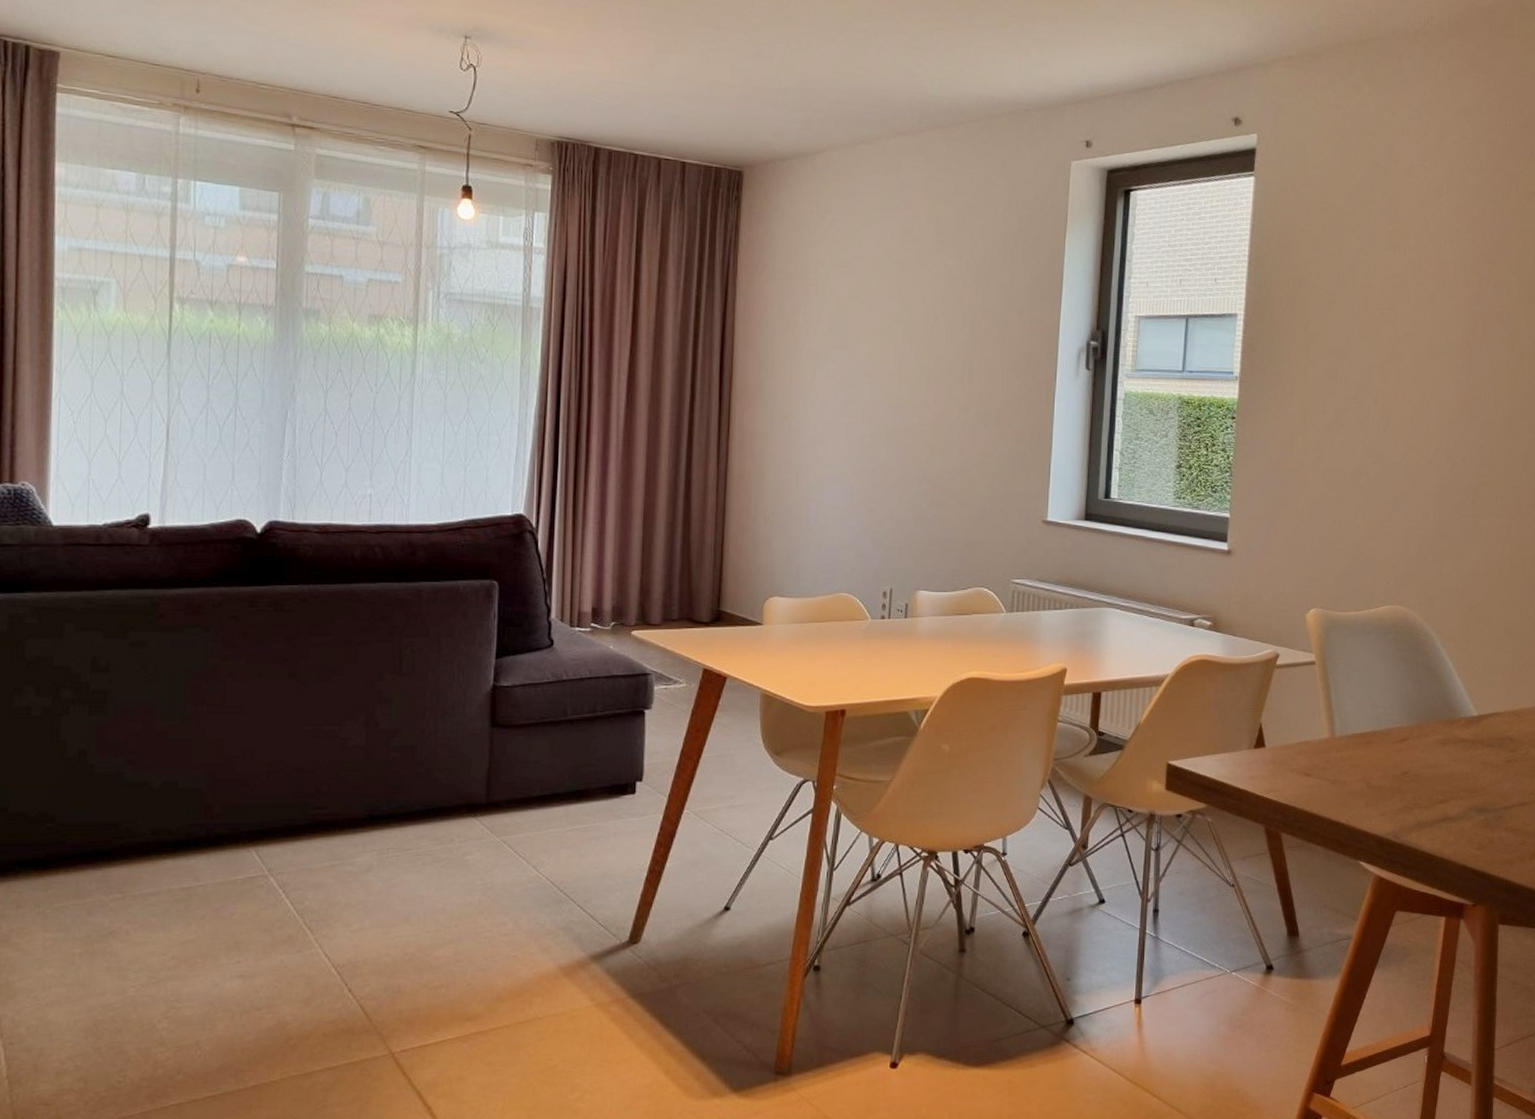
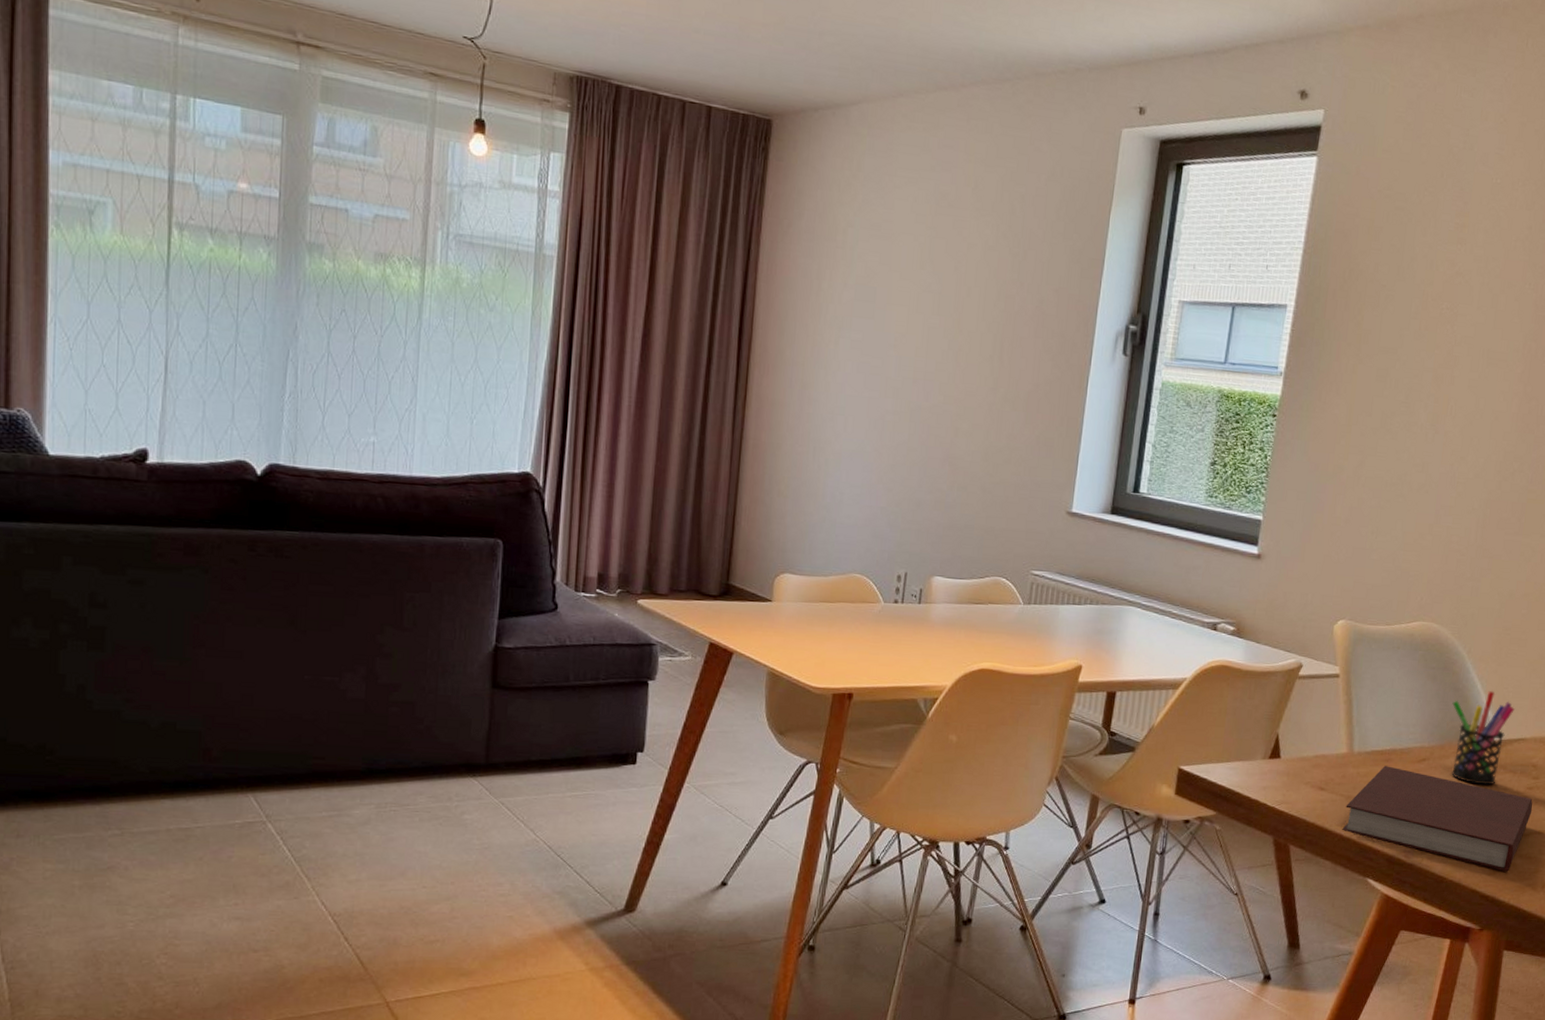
notebook: none [1331,748,1513,846] -> present [1342,766,1533,872]
pen holder: none [1426,667,1486,761] -> present [1452,690,1515,785]

